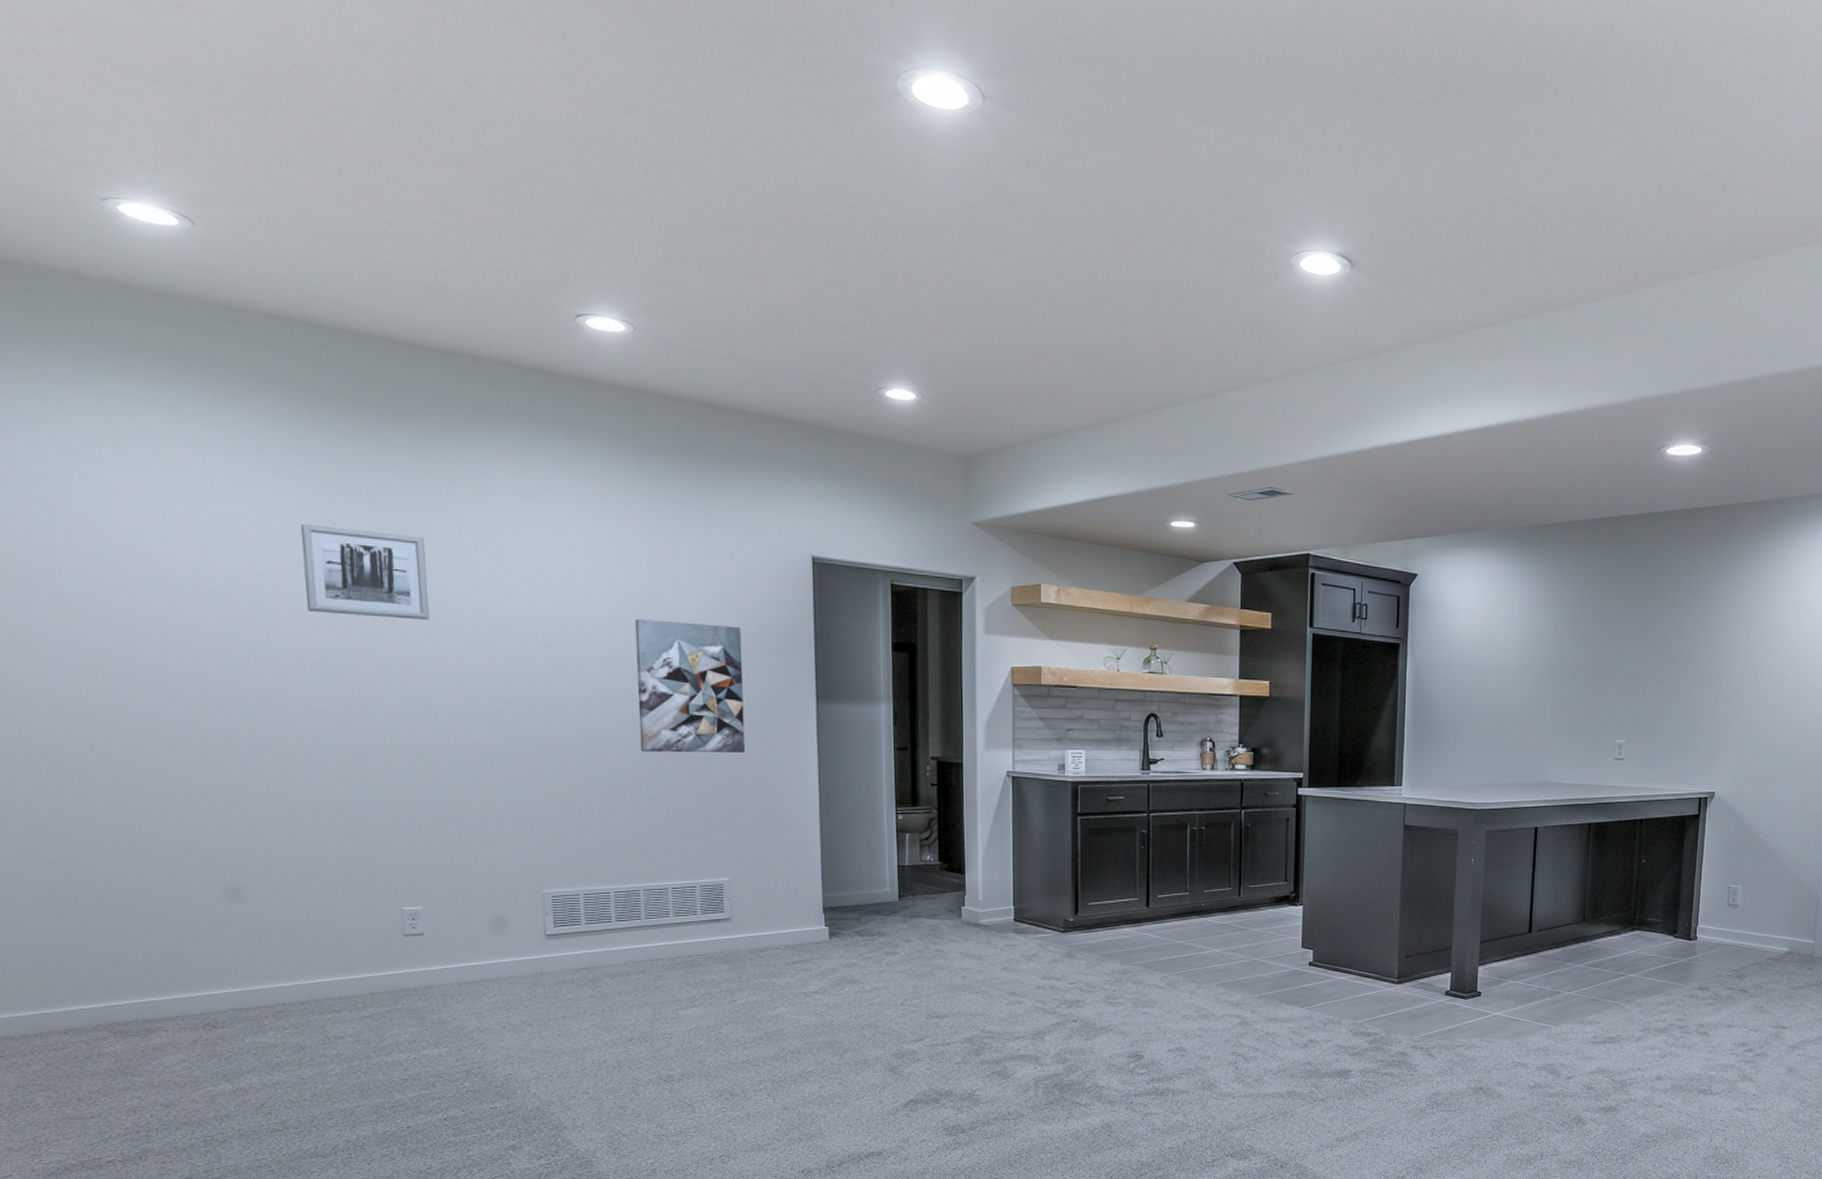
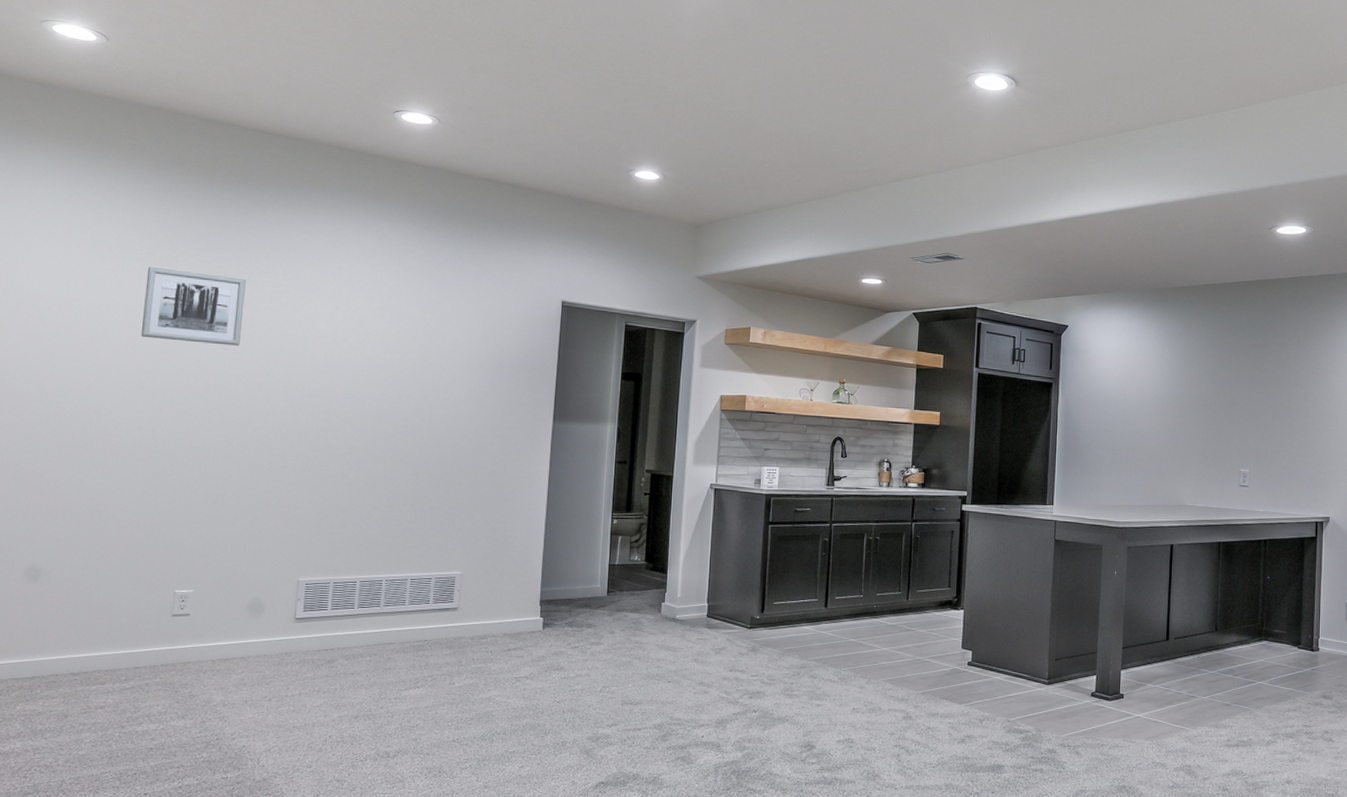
wall art: present [634,618,746,753] -> none [400,348,497,463]

